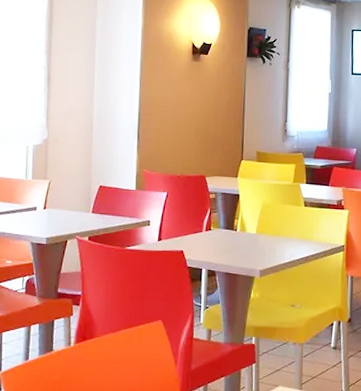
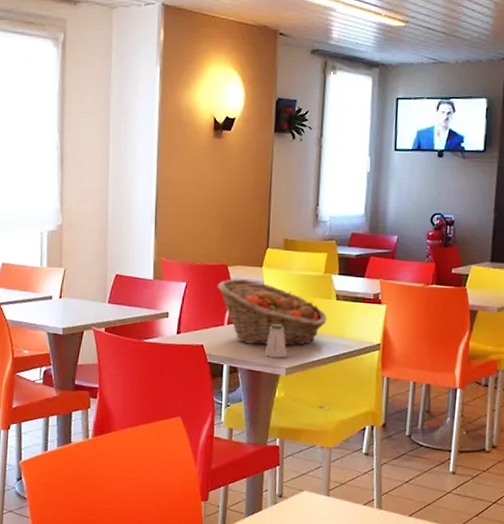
fruit basket: none [196,189,297,250] -> present [217,279,327,346]
saltshaker: none [240,231,262,261] -> present [264,325,288,358]

